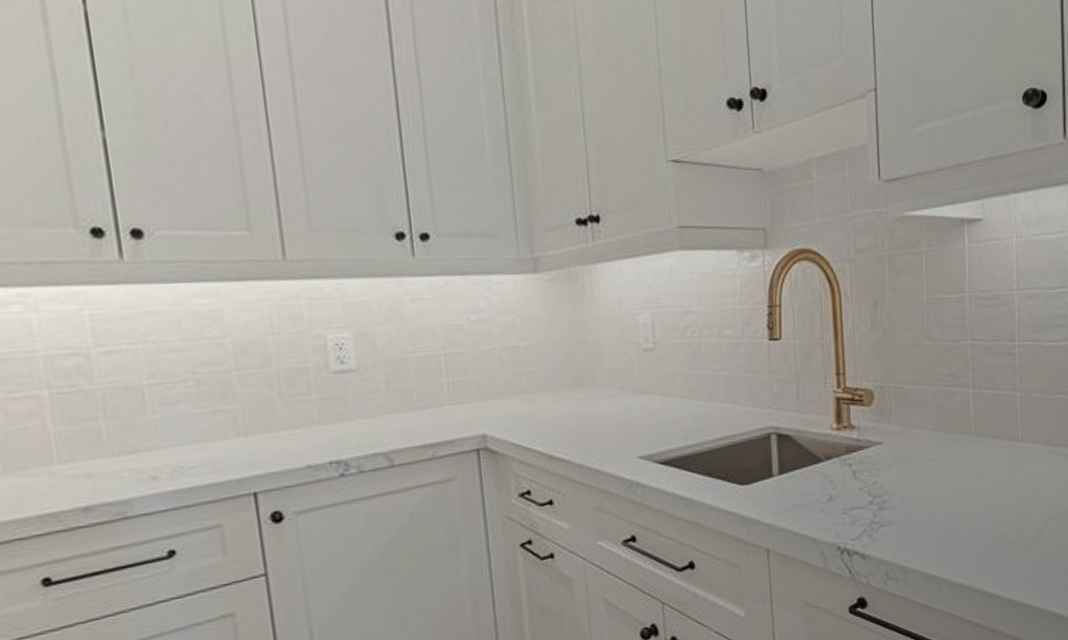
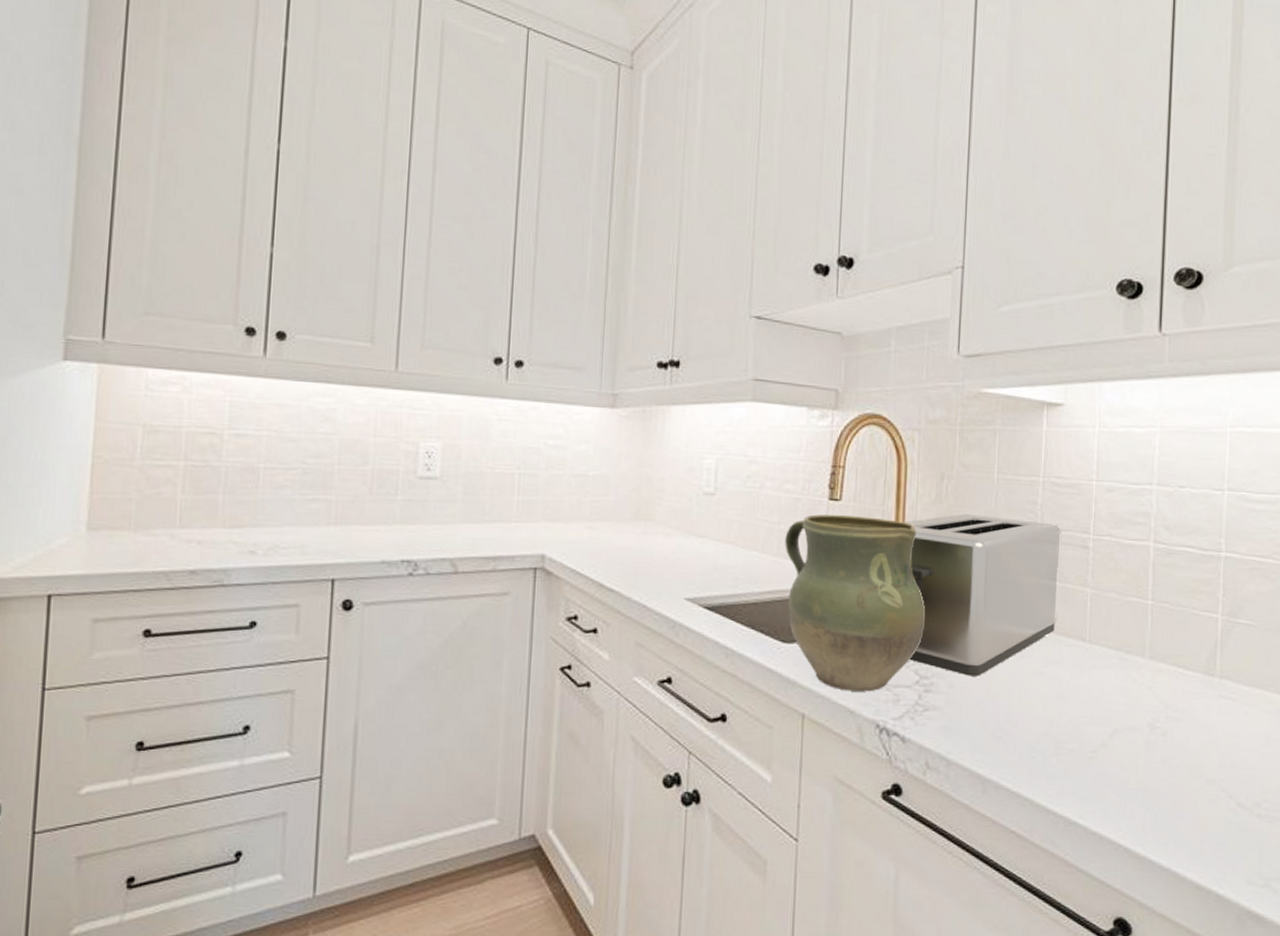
ceramic jug: none [730,352,873,521] -> present [785,514,926,692]
toaster: none [843,335,992,489] -> present [904,513,1063,677]

